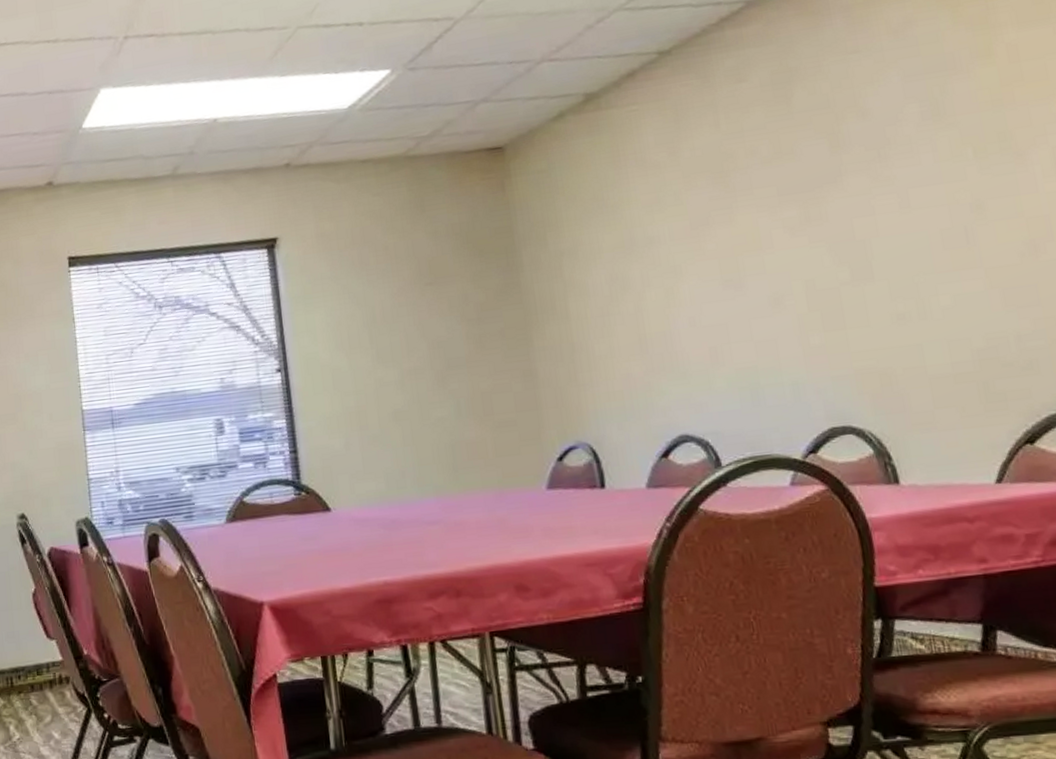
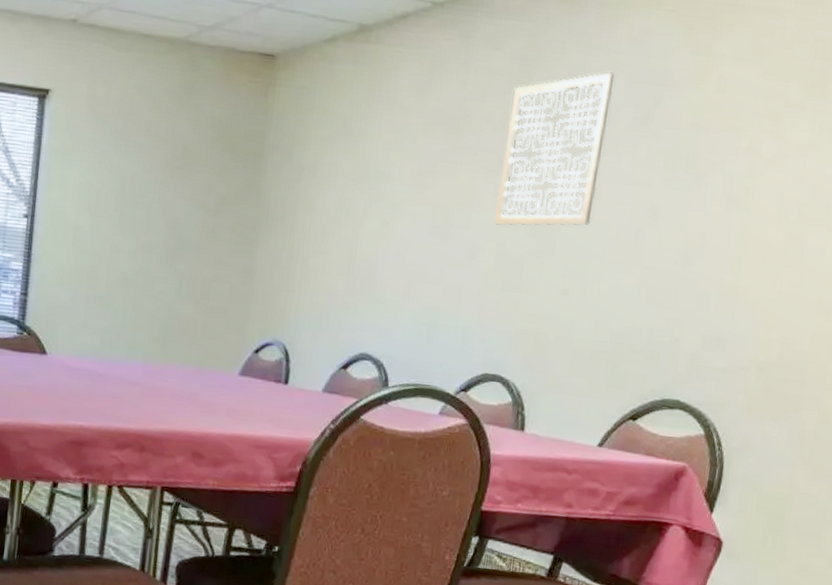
wall art: none [773,72,907,262] -> present [493,72,615,226]

